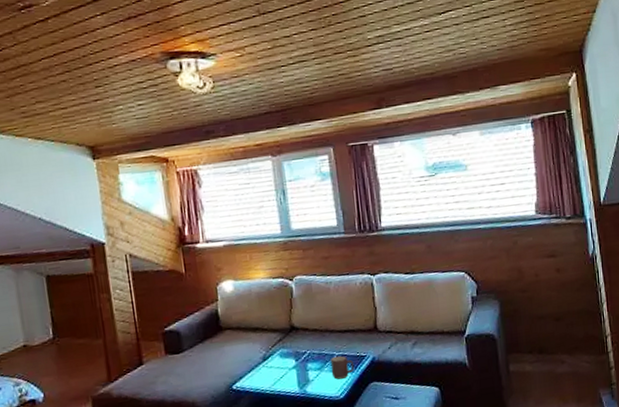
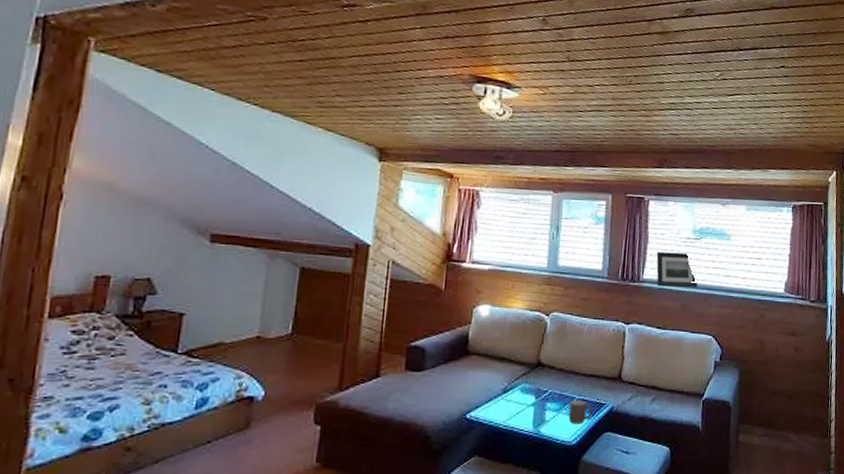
picture frame: none [391,192,441,232] -> present [656,251,698,288]

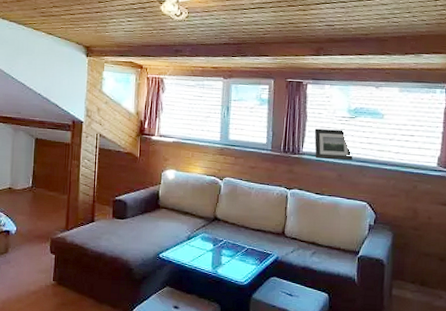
mug: present [568,399,593,424] -> none [240,249,261,269]

